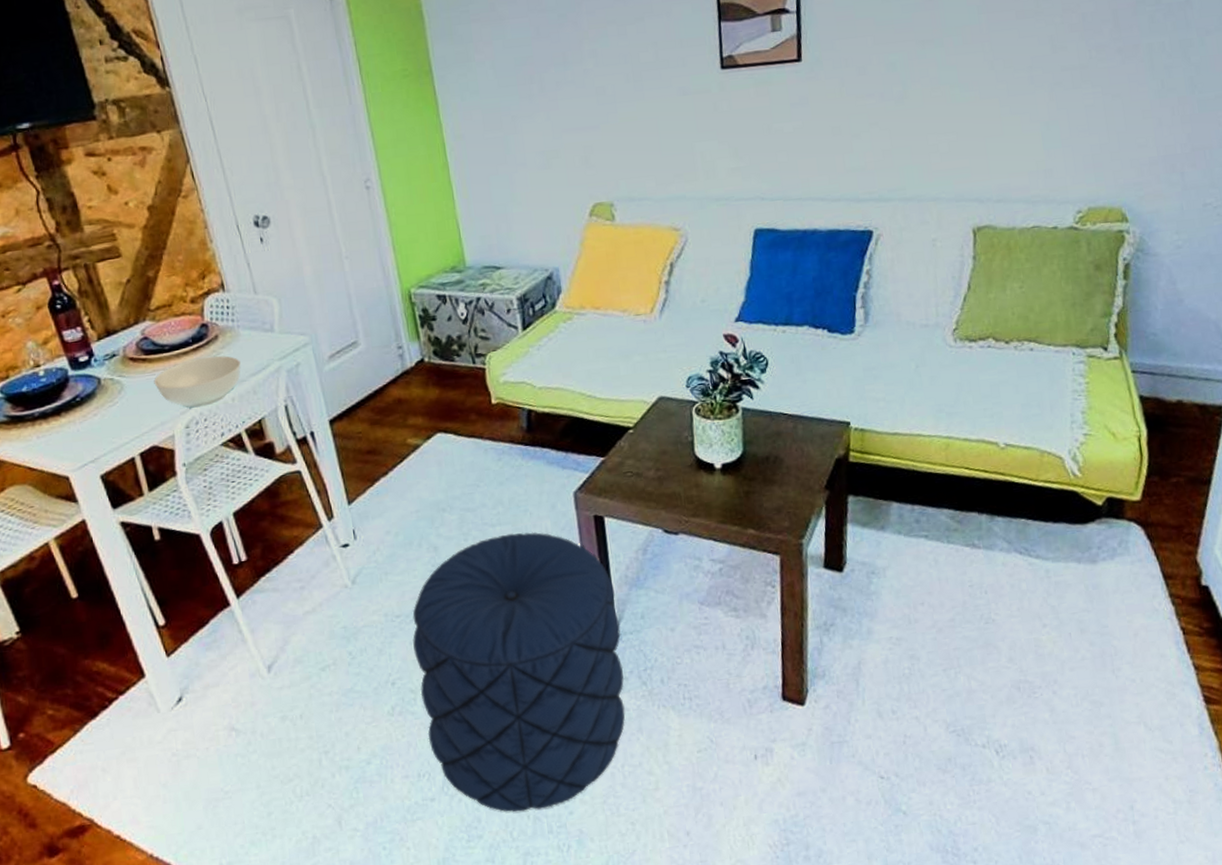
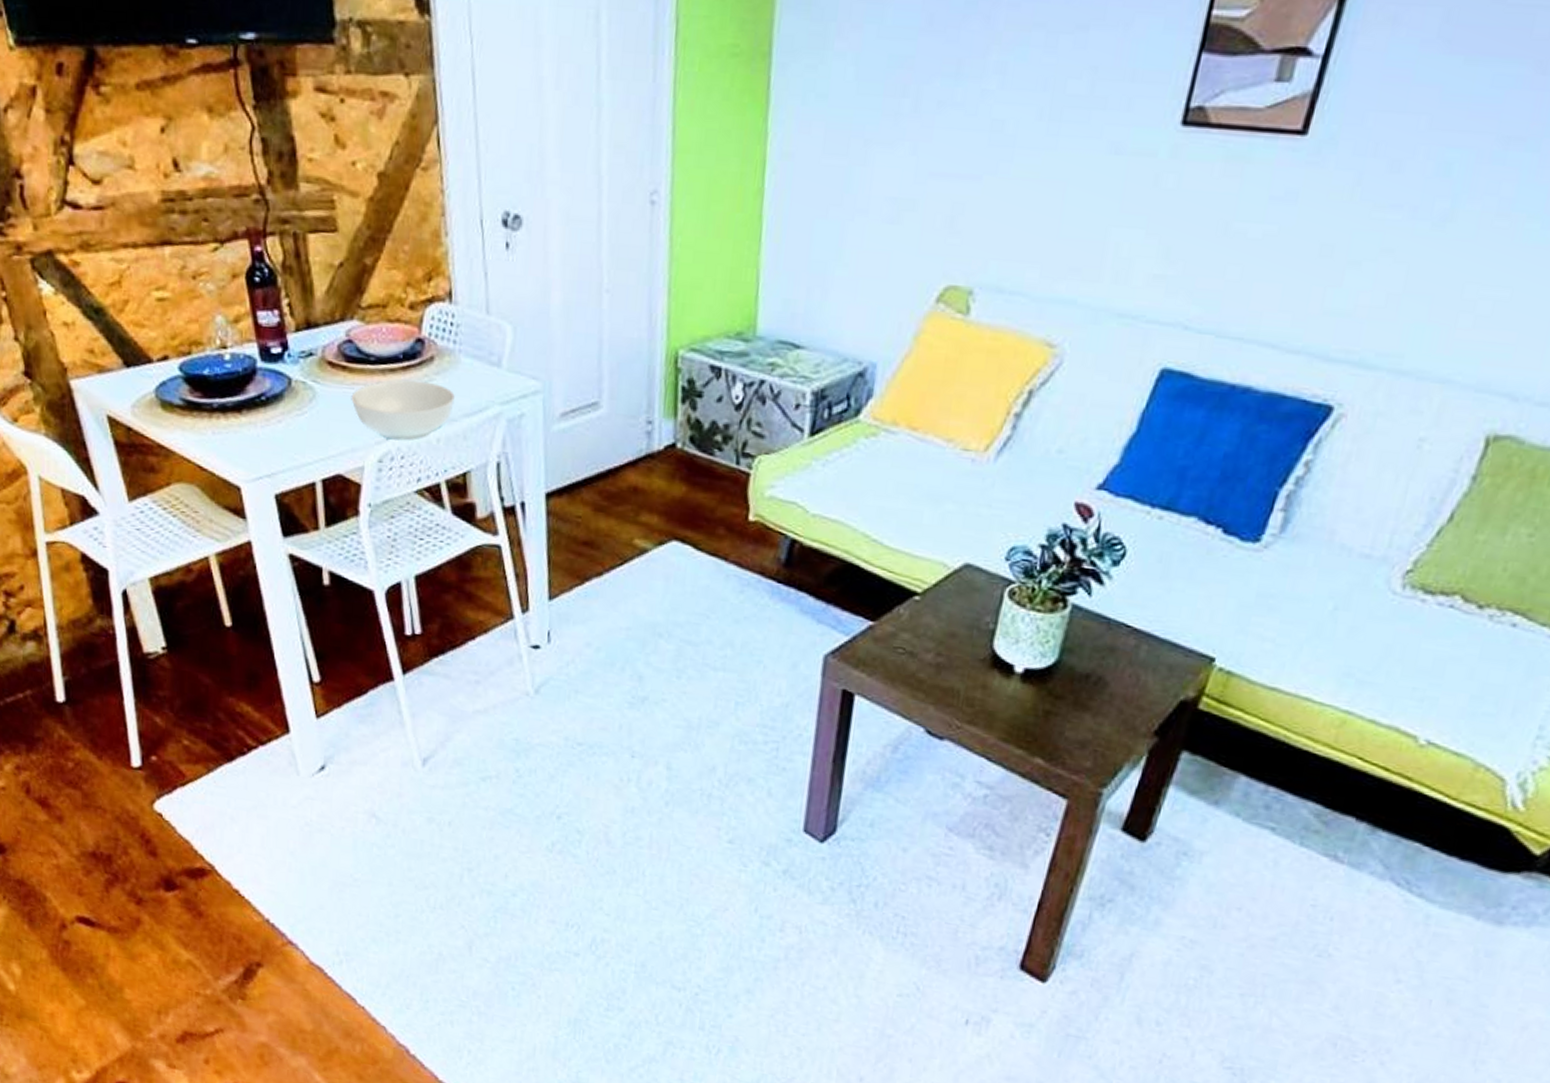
pouf: present [412,531,625,812] -> none [585,682,845,1003]

